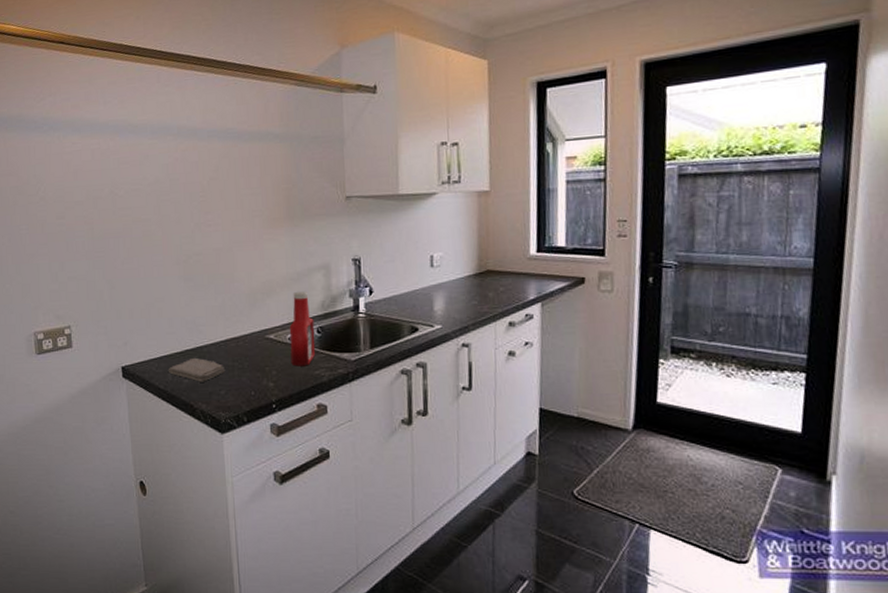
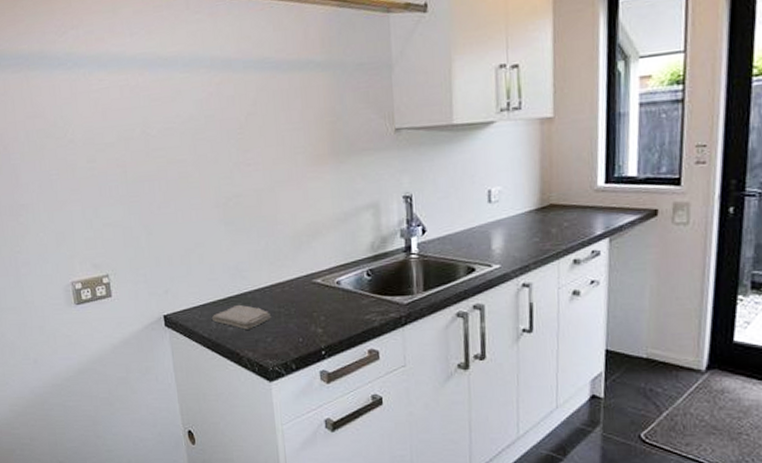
ketchup bottle: present [289,292,316,367] -> none [337,233,366,311]

